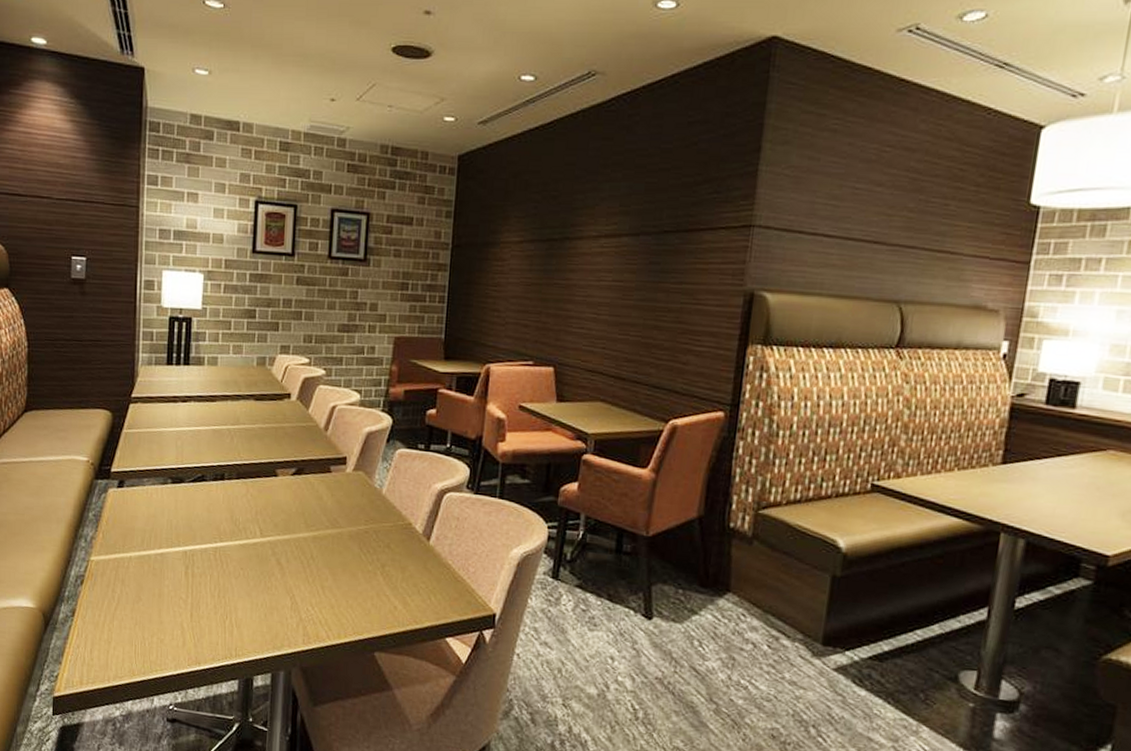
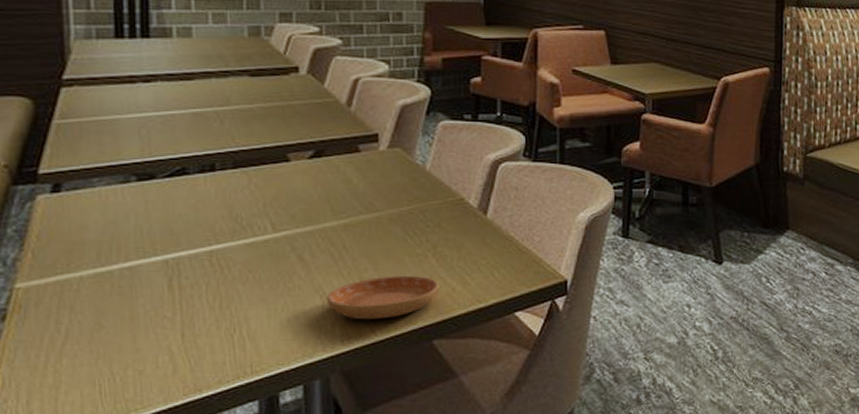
saucer: none [294,587,384,626] -> present [326,275,439,320]

